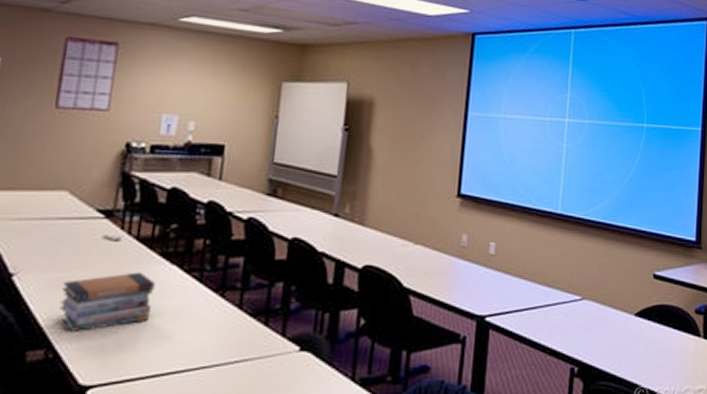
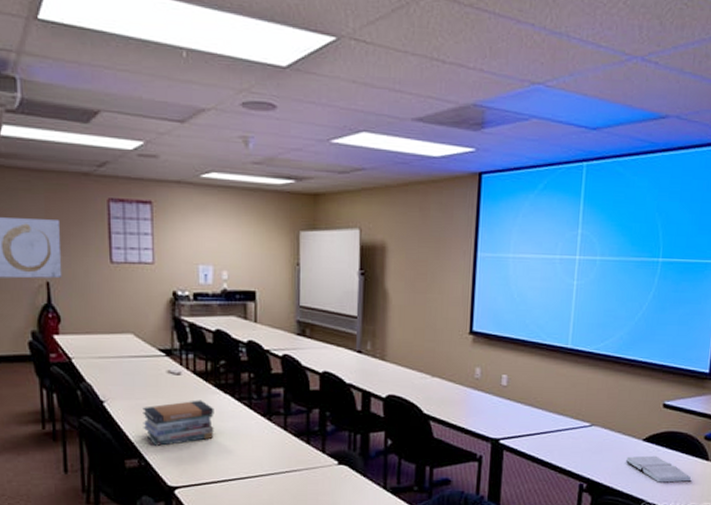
hardback book: none [617,332,685,363] -> present [625,455,692,483]

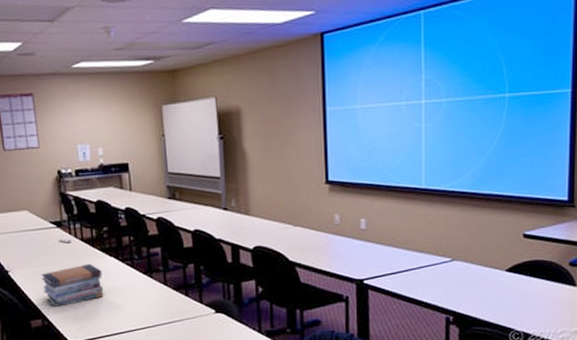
hardback book: present [625,455,692,483] -> none [490,285,560,311]

